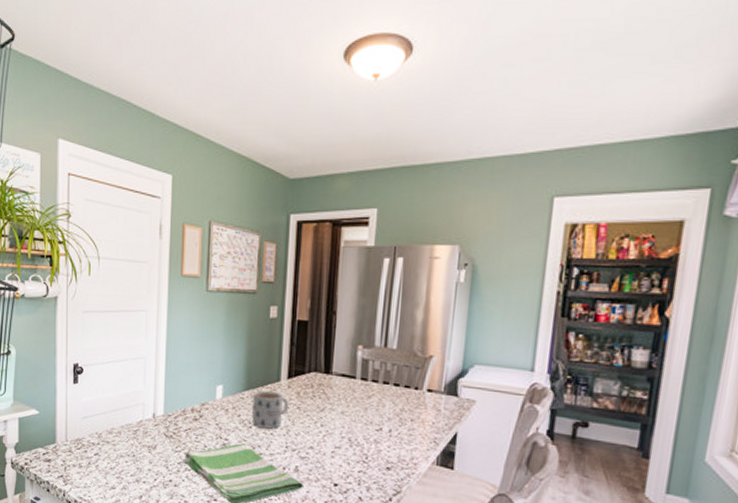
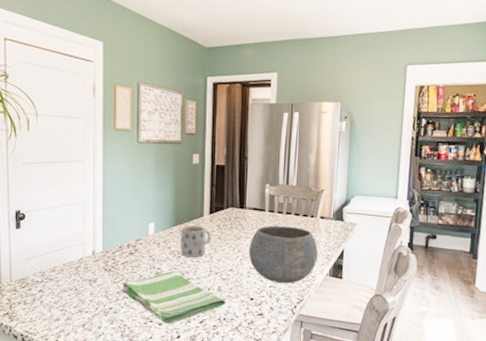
bowl: none [333,397,423,470] -> present [248,226,318,284]

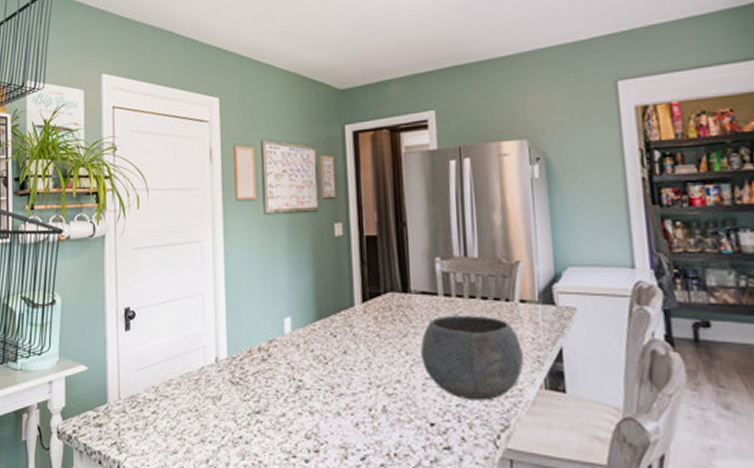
dish towel: present [123,271,225,324] -> none [254,384,395,461]
mug: present [181,225,211,257] -> none [326,319,367,363]

